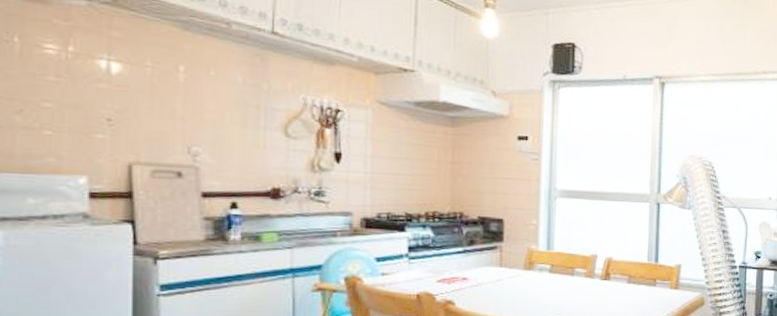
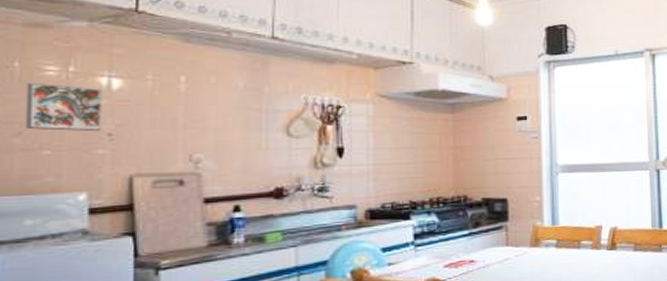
decorative tile: none [26,59,101,116] -> present [25,82,102,132]

